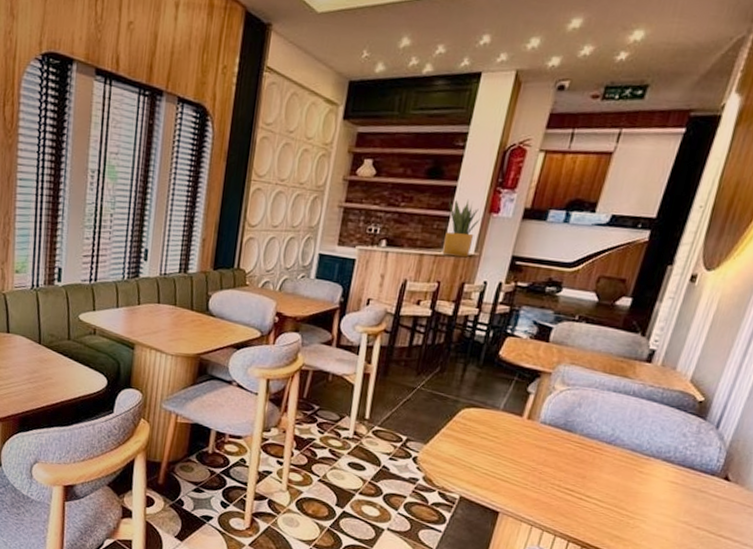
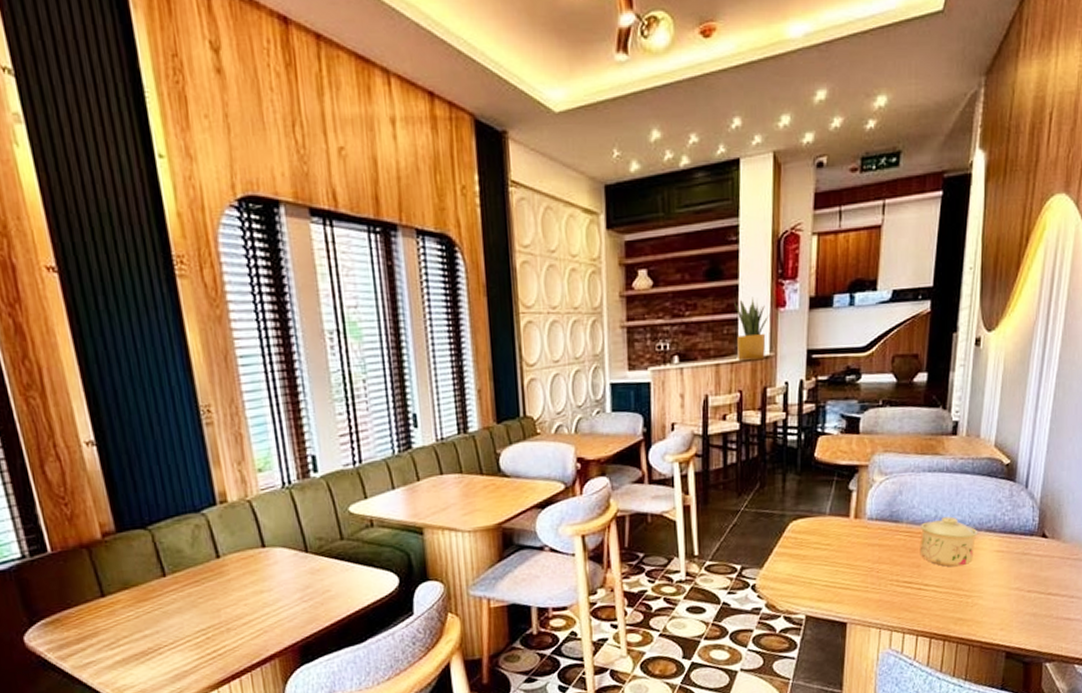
sugar bowl: none [587,437,655,488] -> present [920,516,978,567]

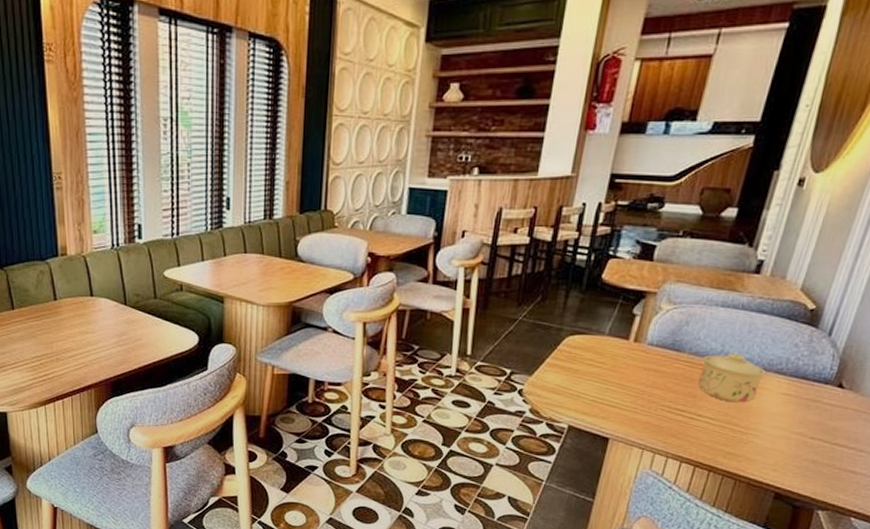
planter: present [734,296,770,362] -> none [537,117,577,180]

